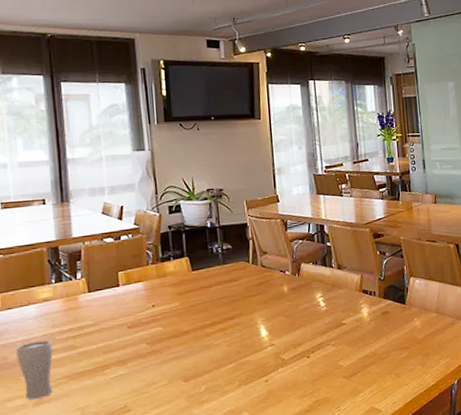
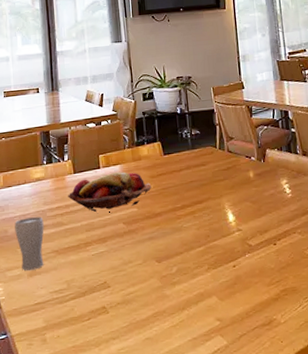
fruit basket: none [81,289,179,333] -> present [68,172,152,212]

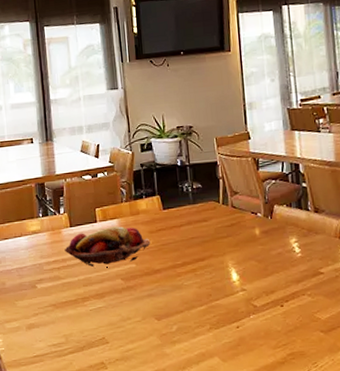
drinking glass: present [14,217,44,271] -> none [12,270,42,323]

